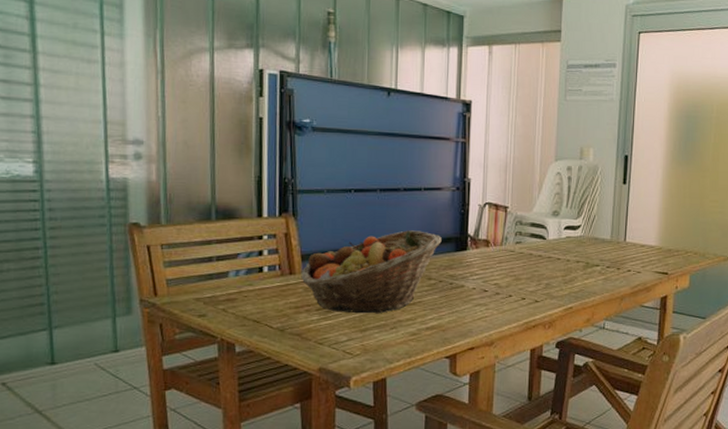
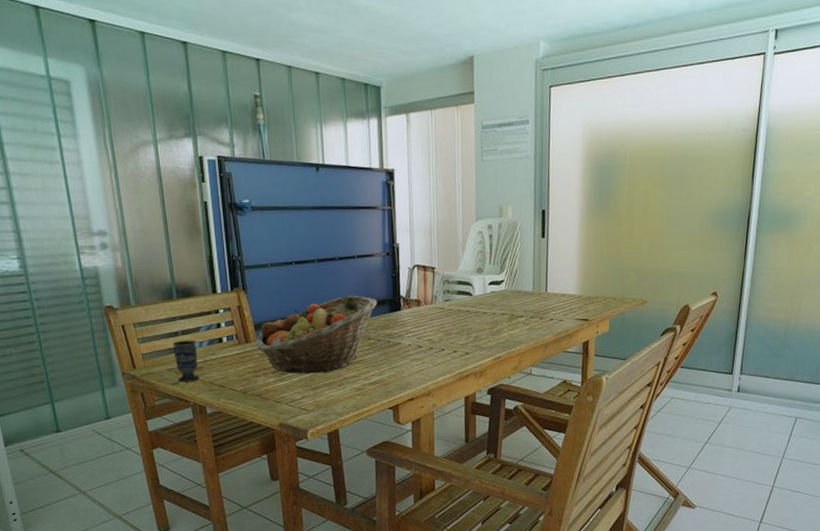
cup: none [204,267,233,315] -> present [173,340,200,383]

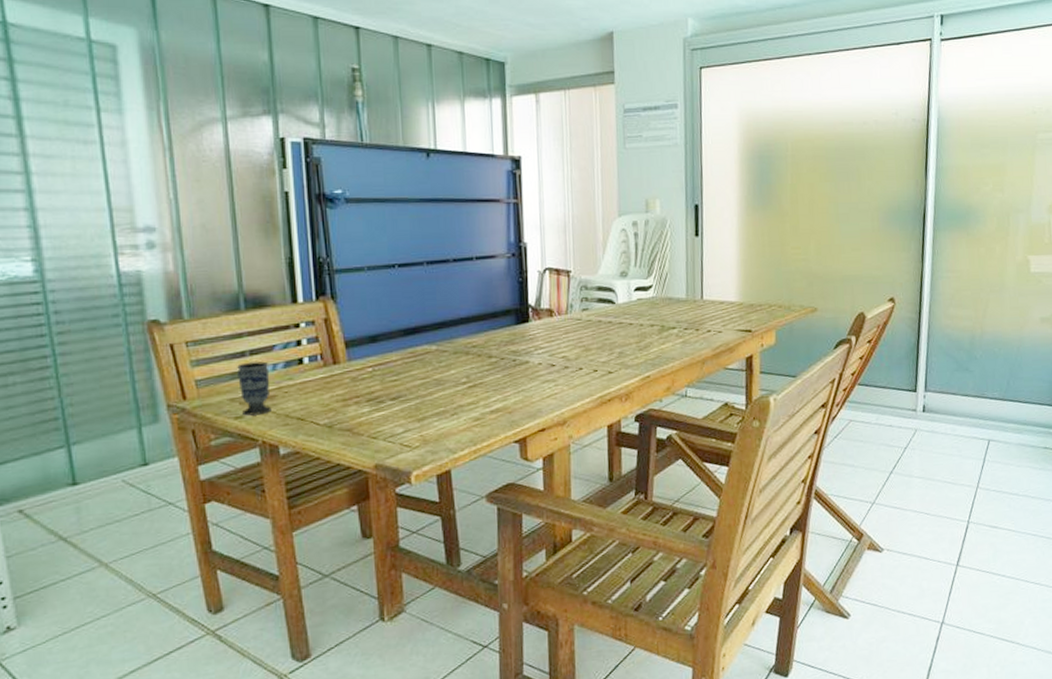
fruit basket: present [255,295,377,374] -> none [346,304,500,402]

